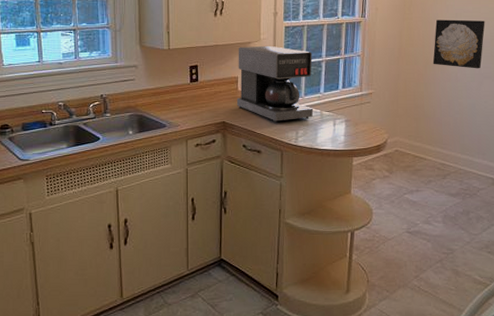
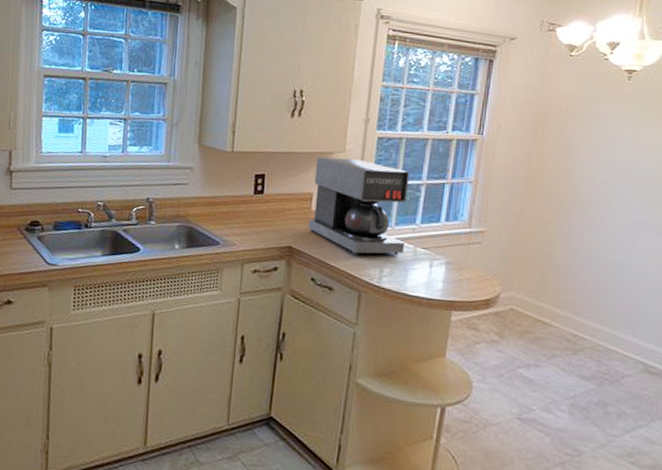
wall art: present [432,19,485,69] -> none [570,146,648,215]

